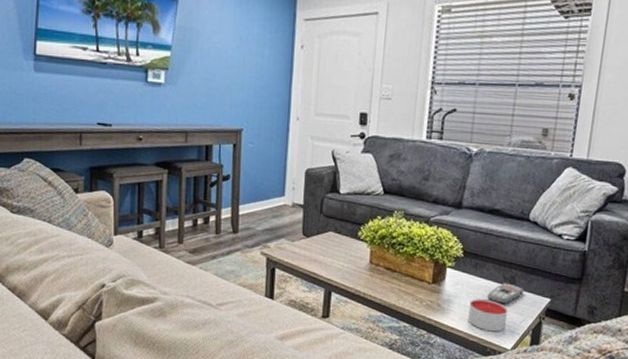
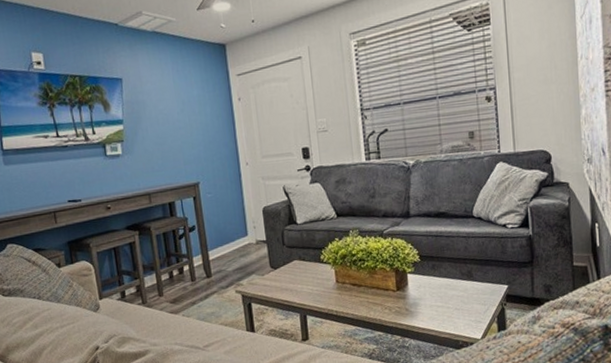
candle: present [468,299,508,332] -> none [434,296,472,326]
remote control: present [487,283,525,304] -> none [450,277,483,298]

